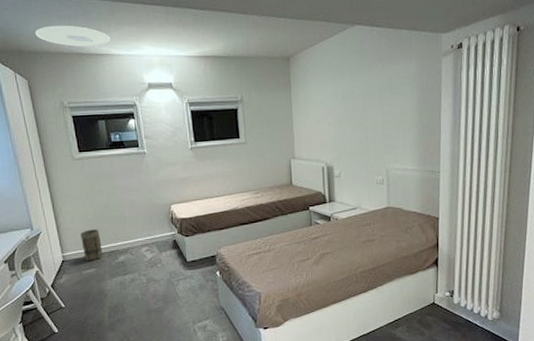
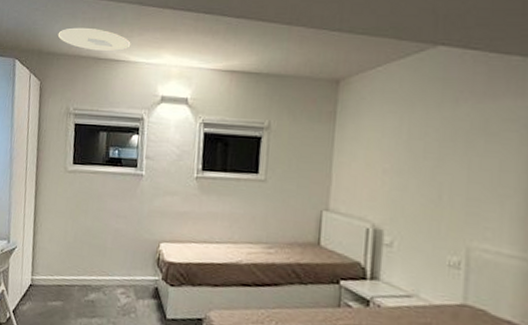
basket: present [80,229,103,262] -> none [53,254,76,292]

